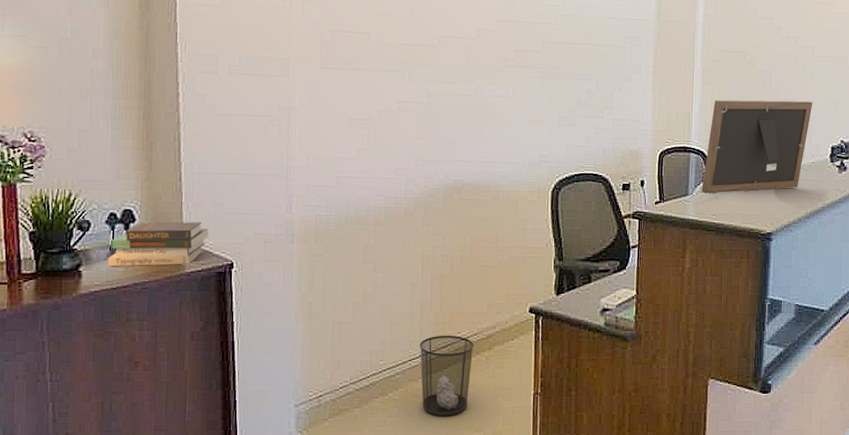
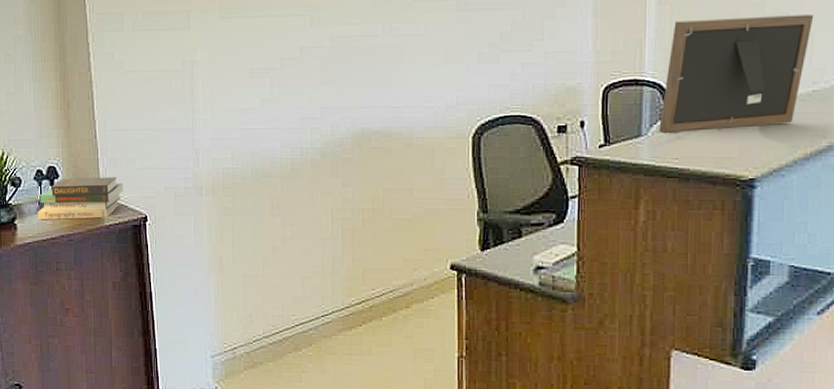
waste bin: present [419,335,474,417] -> none [332,291,390,376]

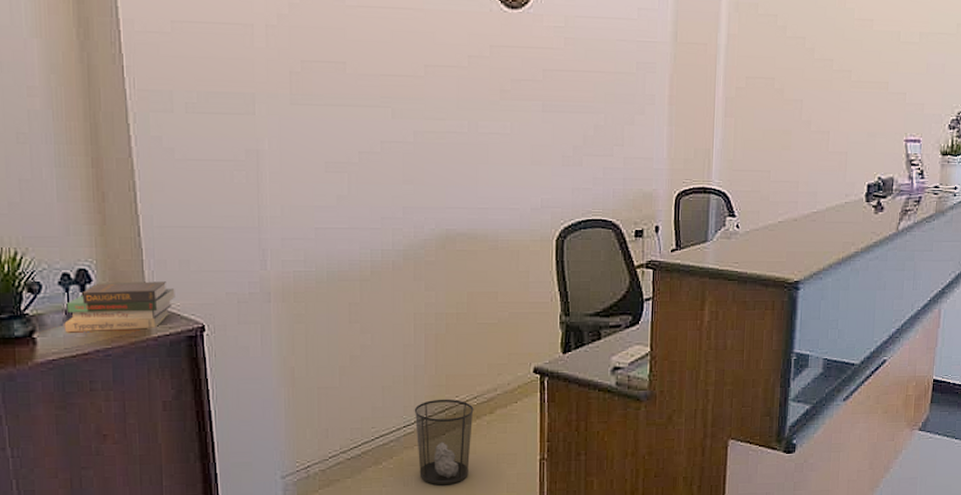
waste bin: none [332,291,390,376] -> present [414,398,474,486]
picture frame: present [659,13,814,134] -> none [722,132,848,240]

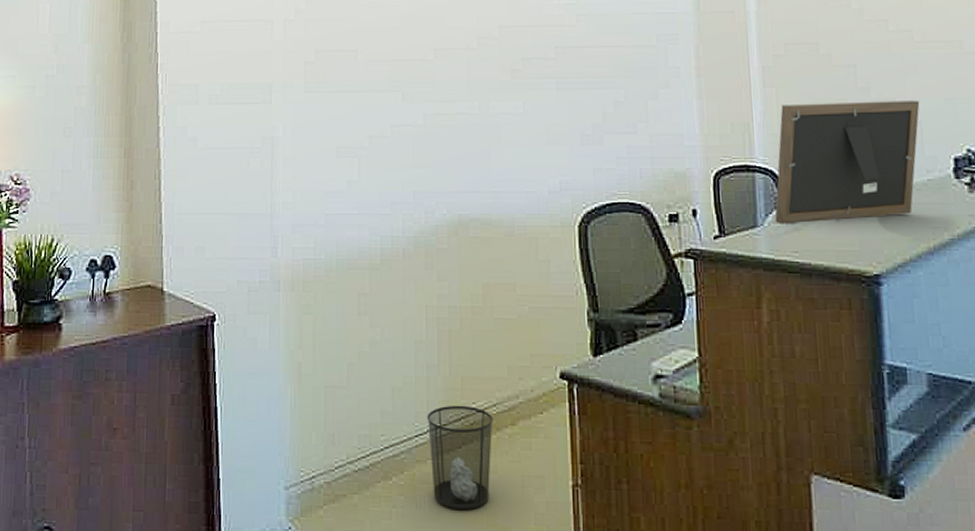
books: present [64,281,175,333] -> none [87,268,190,320]
picture frame: none [722,132,848,240] -> present [775,99,920,225]

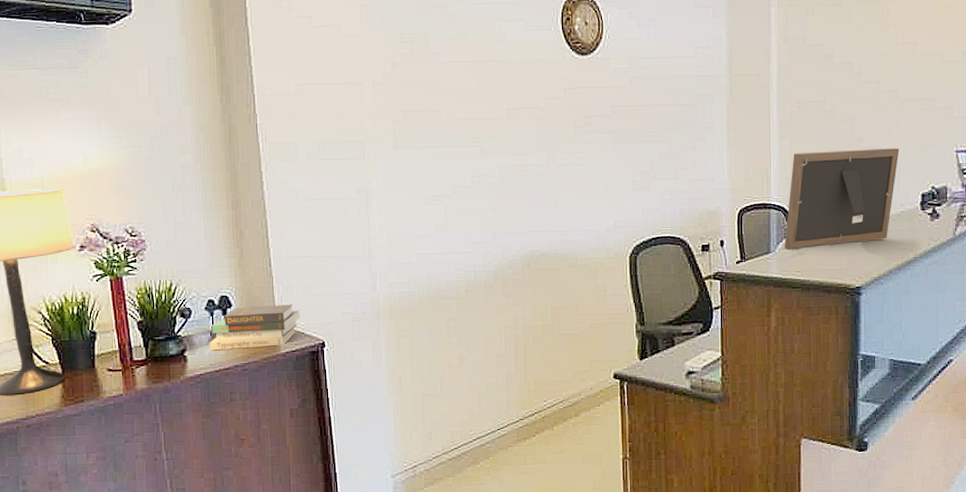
books: none [87,268,190,320] -> present [209,304,300,351]
waste bin: present [426,405,493,511] -> none [507,403,561,483]

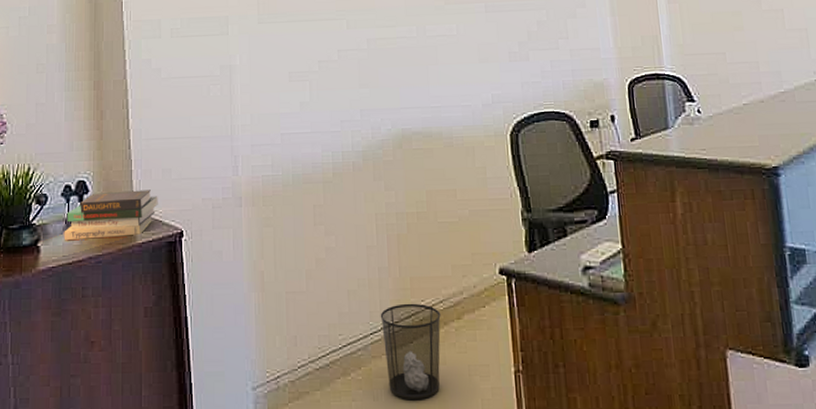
waste bin: none [507,403,561,483] -> present [380,303,441,401]
picture frame: present [784,147,900,250] -> none [683,9,805,126]

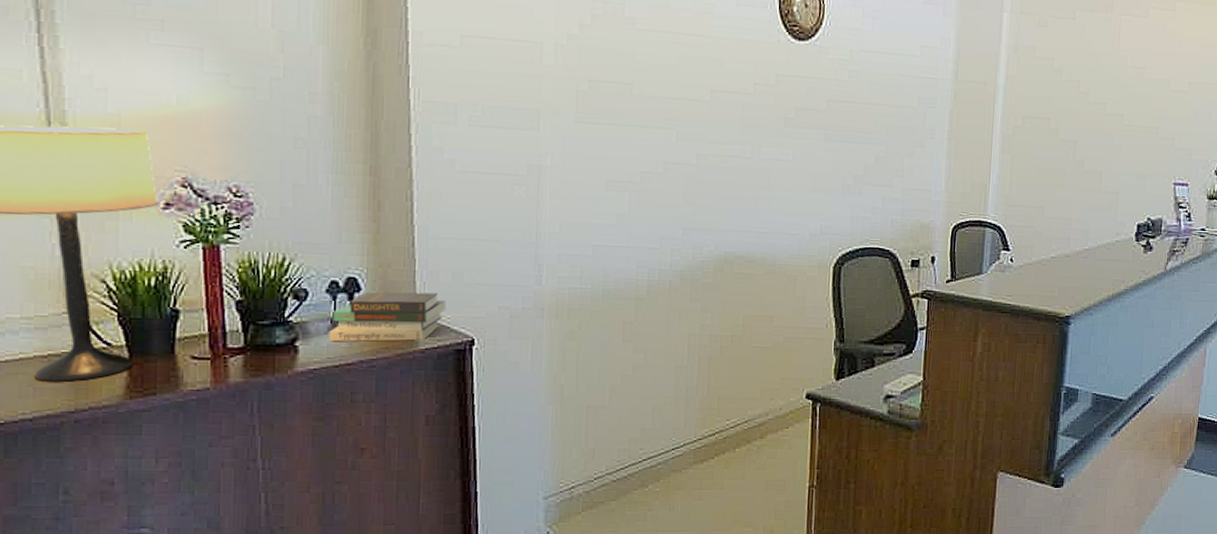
waste bin: present [380,303,441,401] -> none [684,422,745,511]

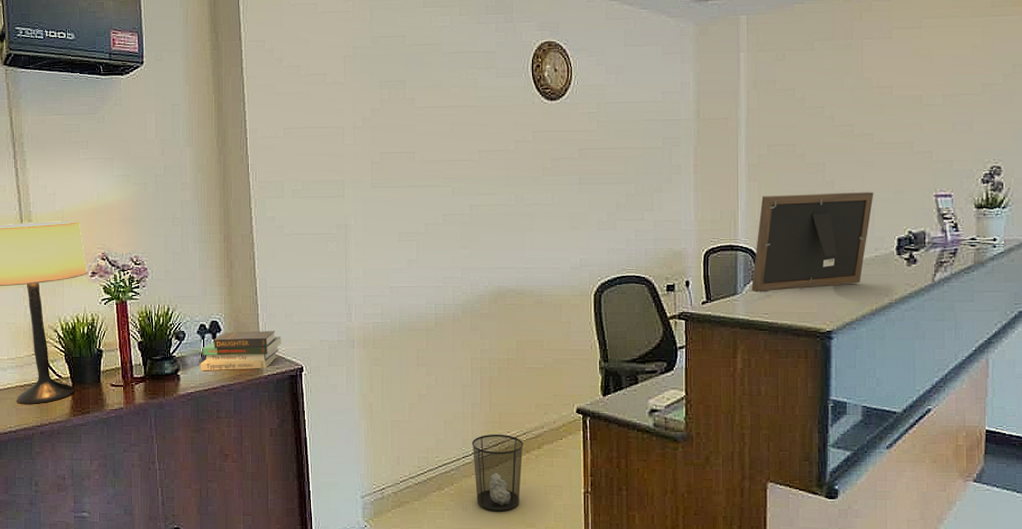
waste bin: none [684,422,745,511] -> present [471,434,524,512]
picture frame: none [997,170,1120,273] -> present [751,191,874,292]

